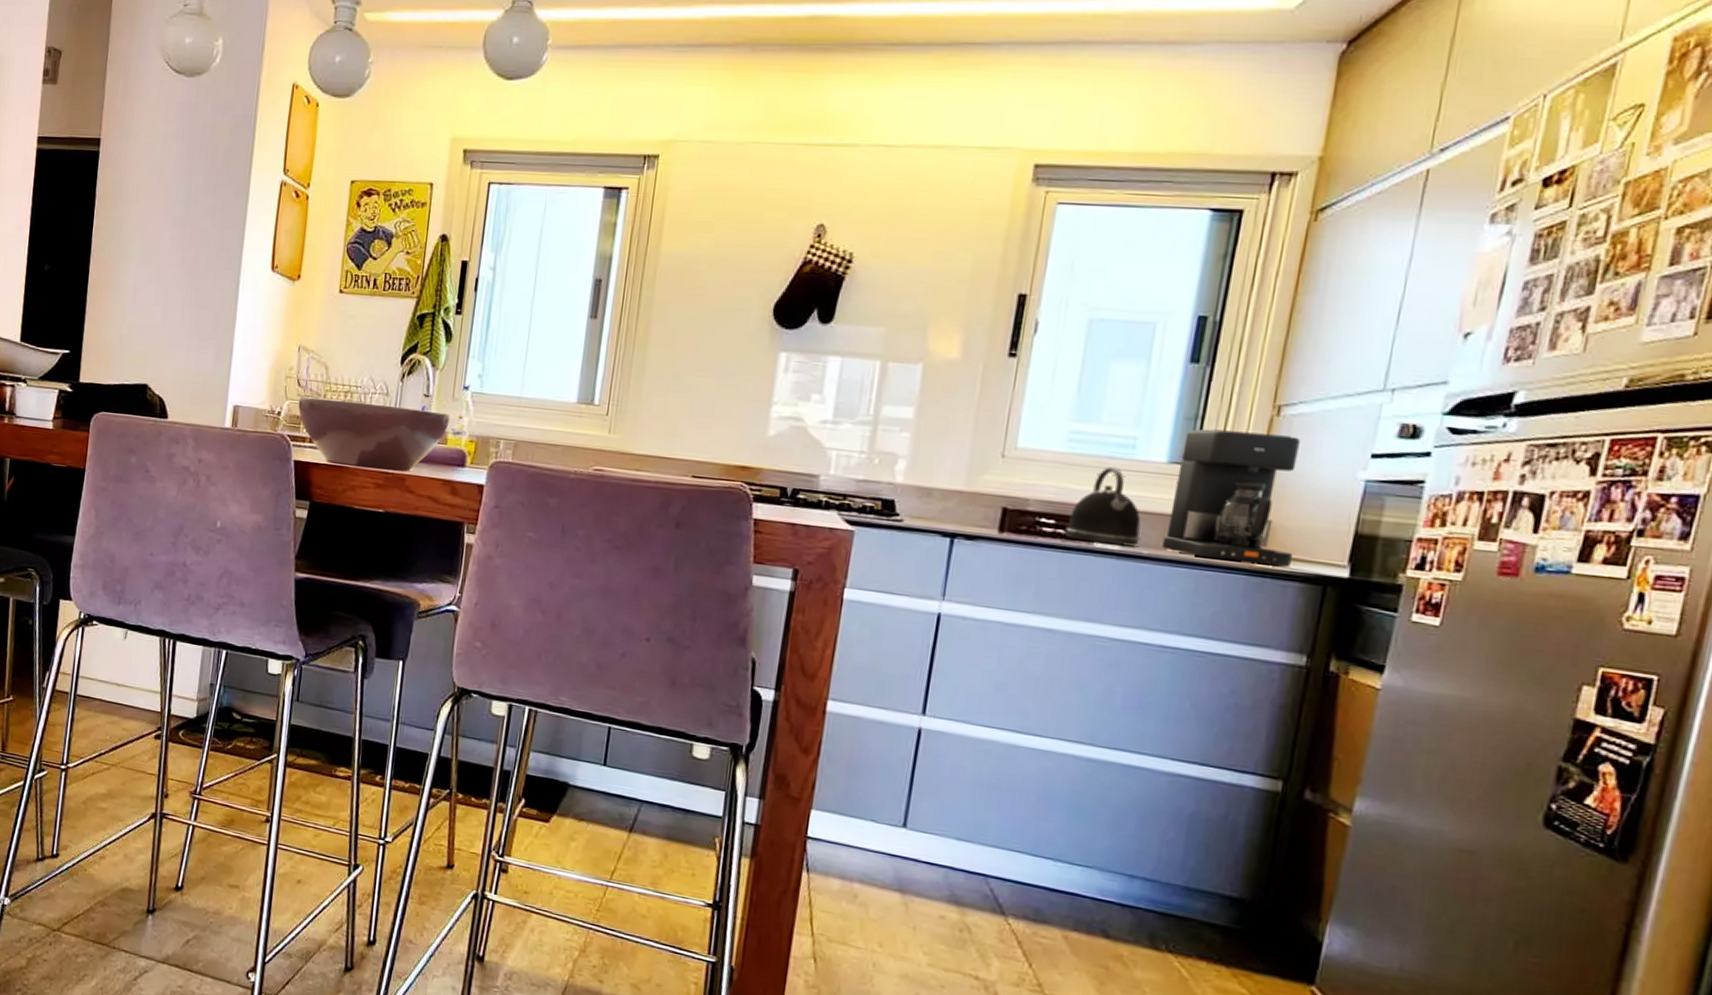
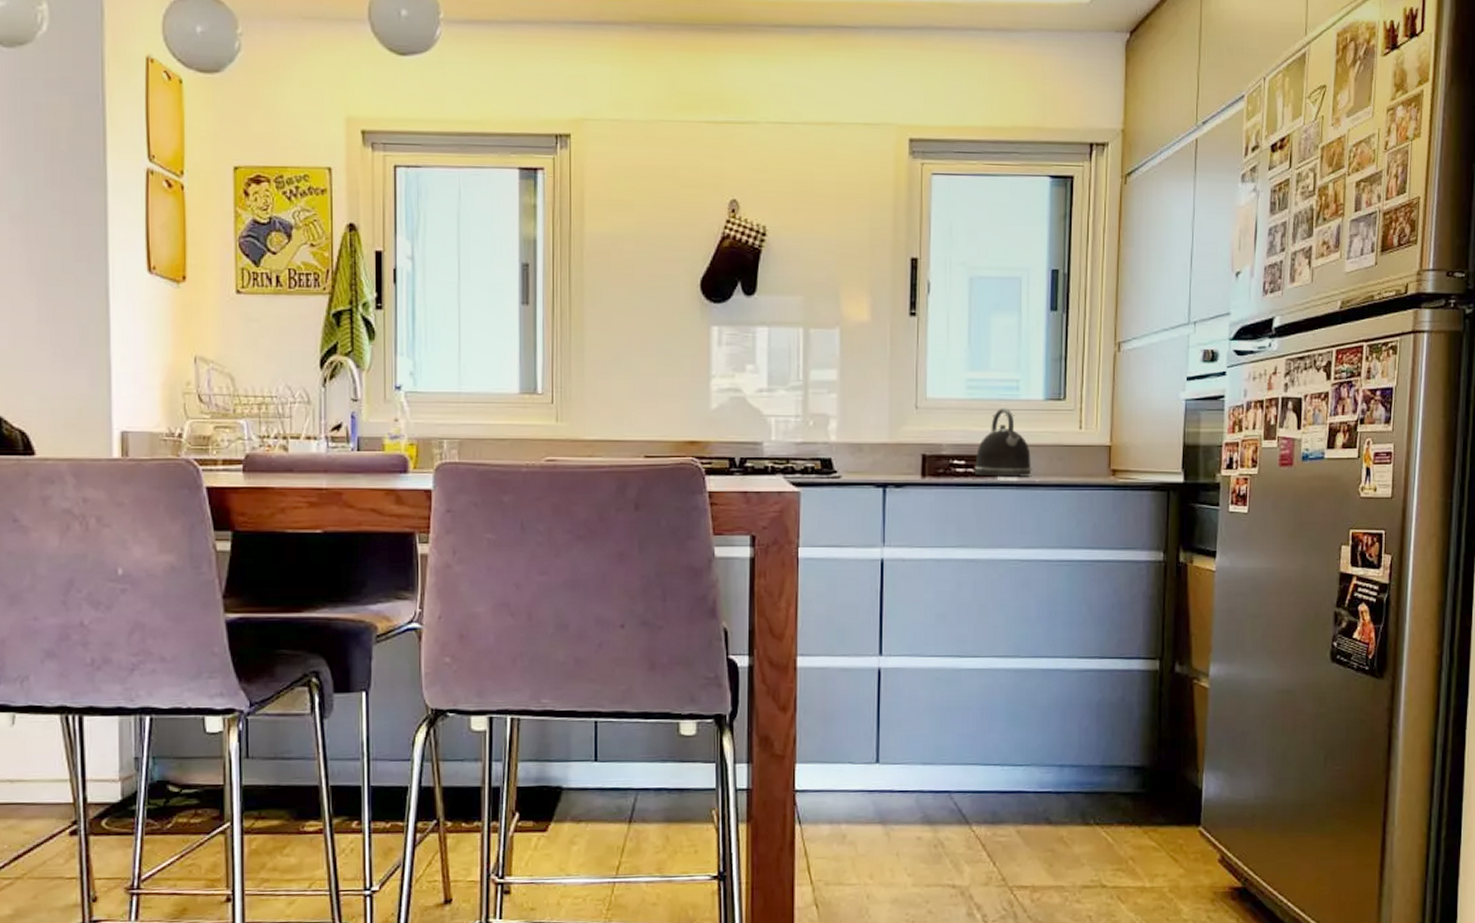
bowl: present [297,396,450,472] -> none [201,414,384,487]
coffee maker: present [1162,429,1300,568] -> none [1049,367,1143,480]

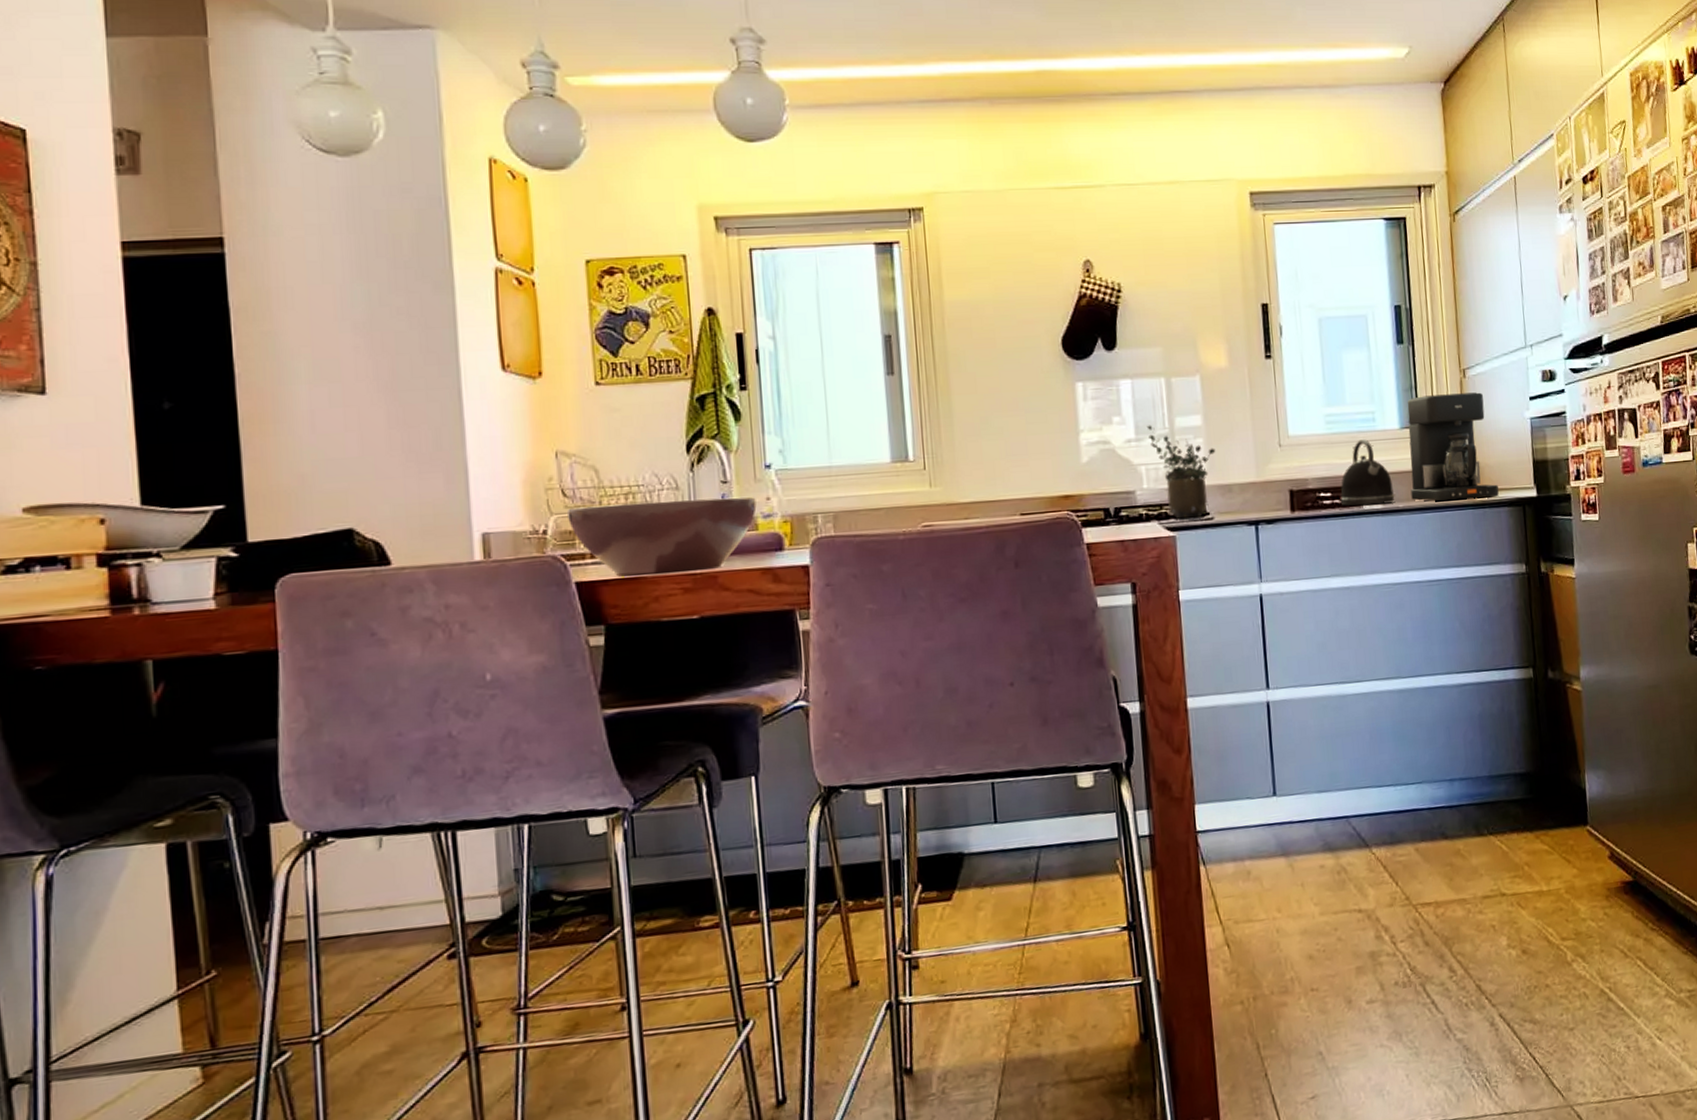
bowl: none [201,414,384,487] -> present [566,496,757,577]
potted plant: none [780,375,849,476] -> present [1146,425,1216,520]
coffee maker: none [1049,367,1143,480] -> present [1407,392,1499,502]

